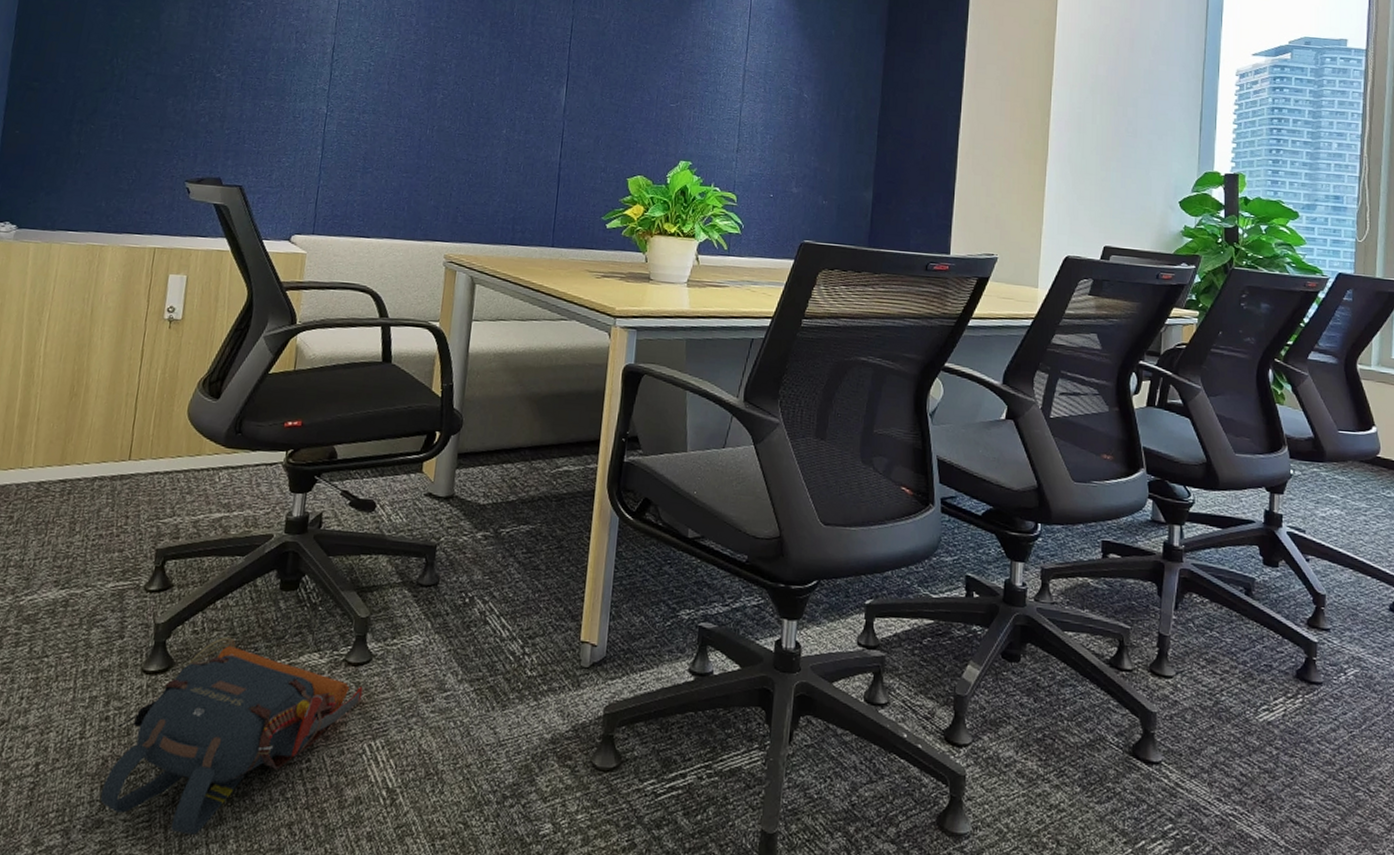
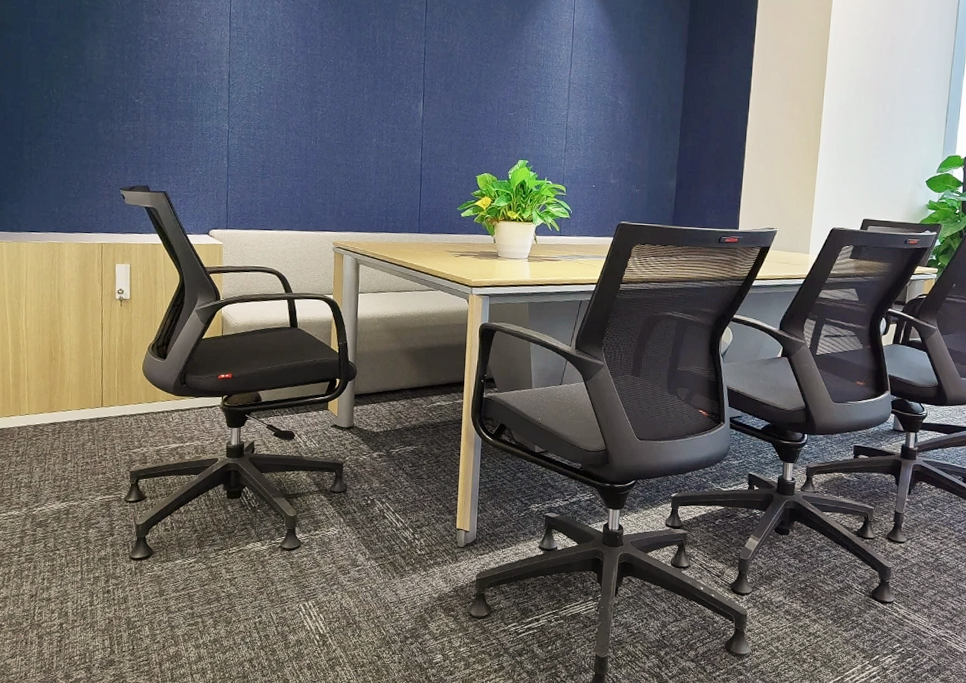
backpack: present [100,636,363,835] -> none [110,532,296,668]

